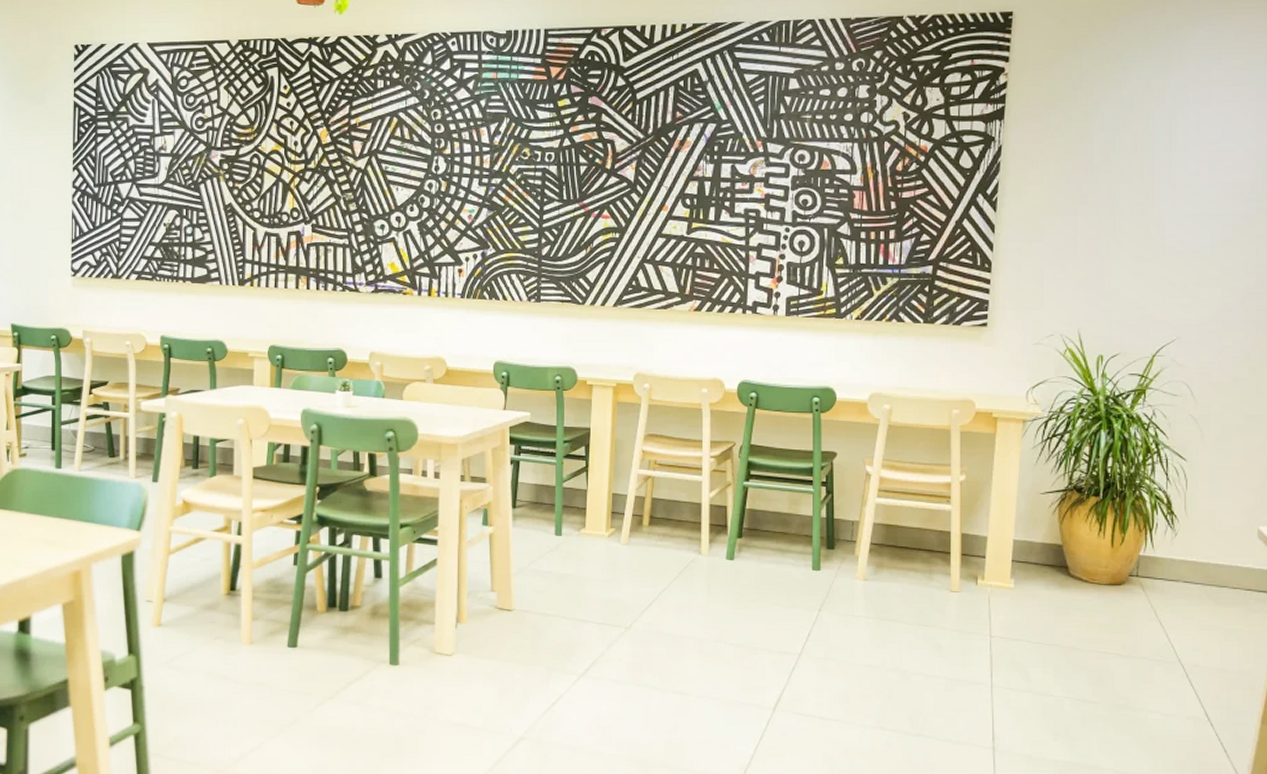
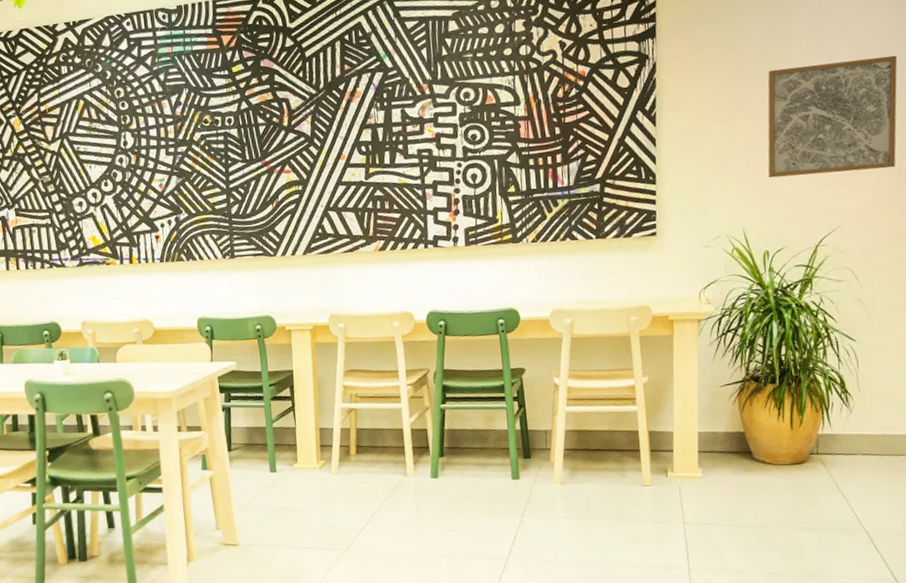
wall art: none [1108,166,1252,282] -> present [767,55,898,178]

